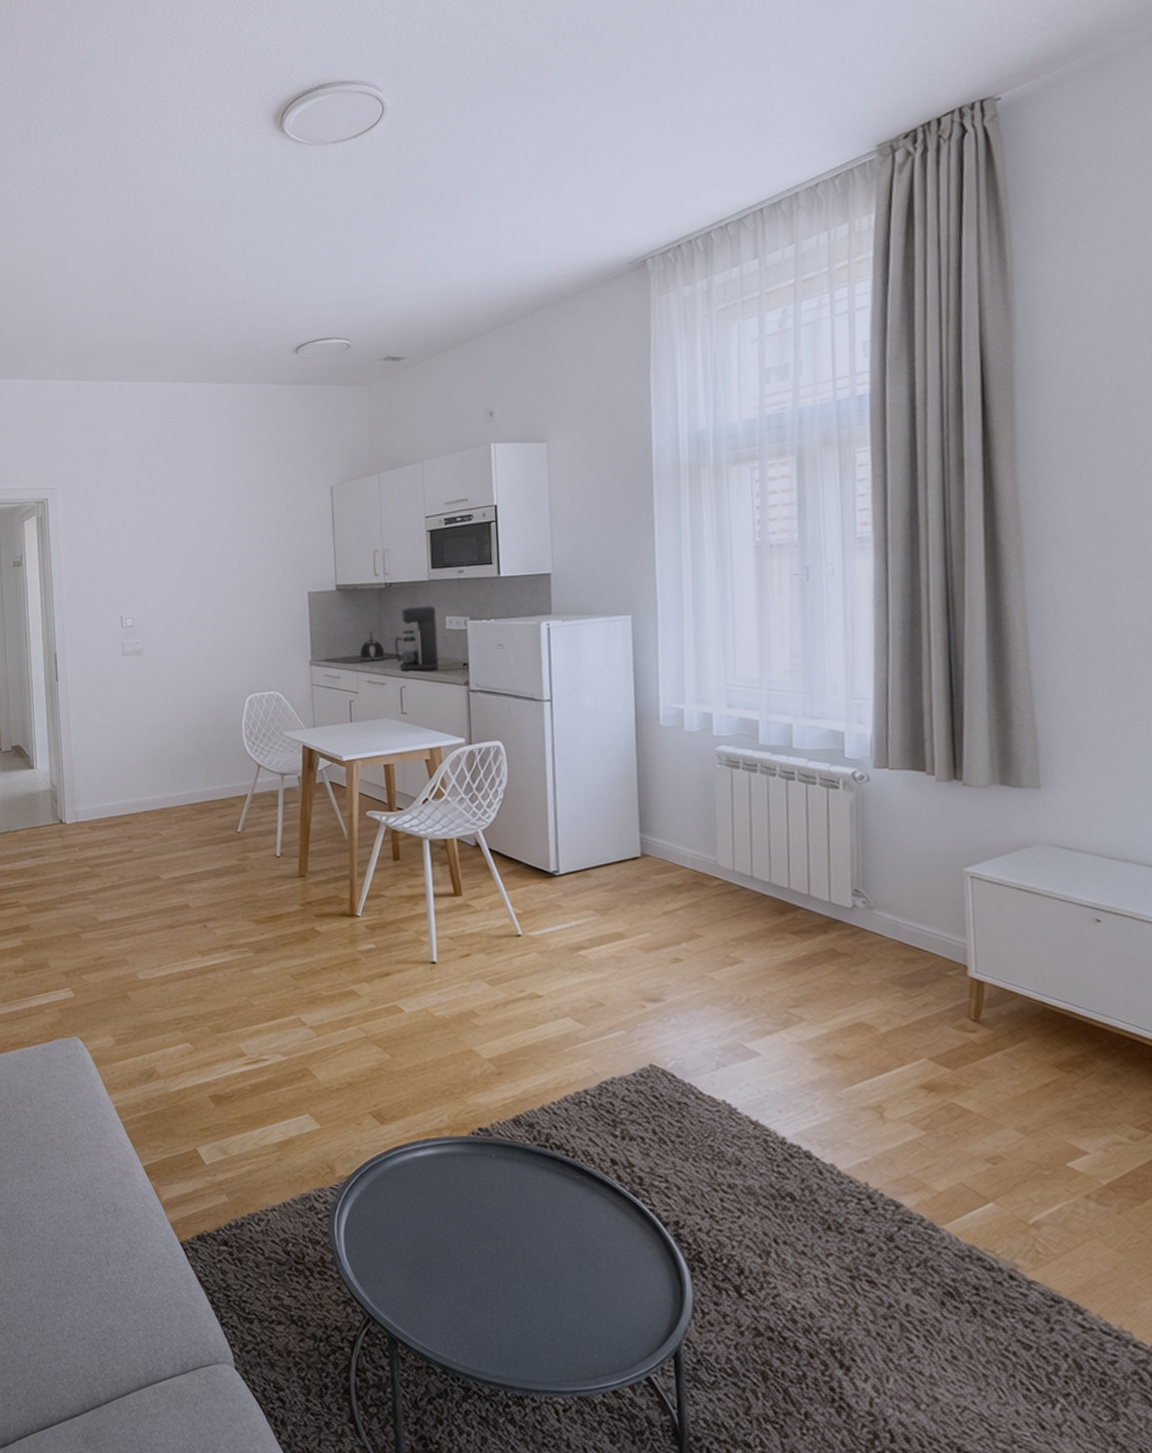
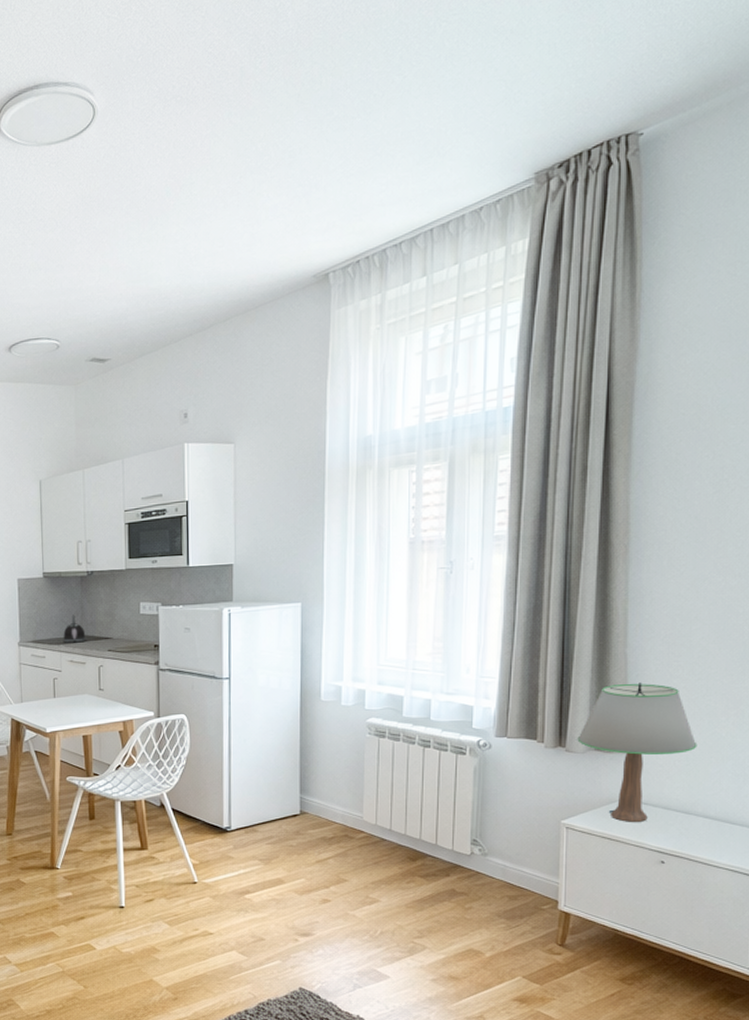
coffee maker: present [394,605,439,672] -> none [94,592,133,653]
table lamp: none [976,704,1130,871] -> present [577,682,697,822]

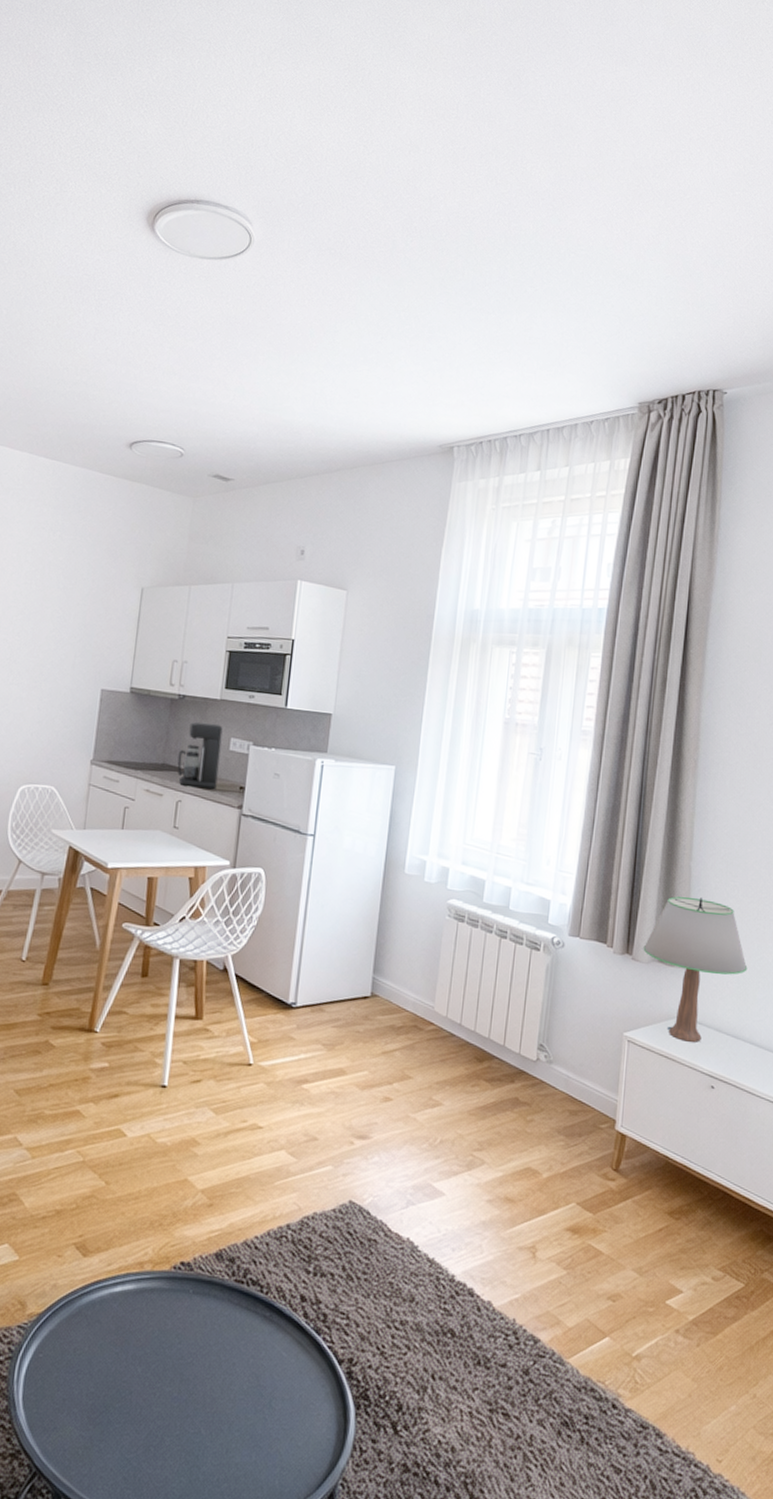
kettle: present [63,615,86,643] -> none [142,739,168,772]
coffee maker: none [94,592,133,653] -> present [177,722,223,790]

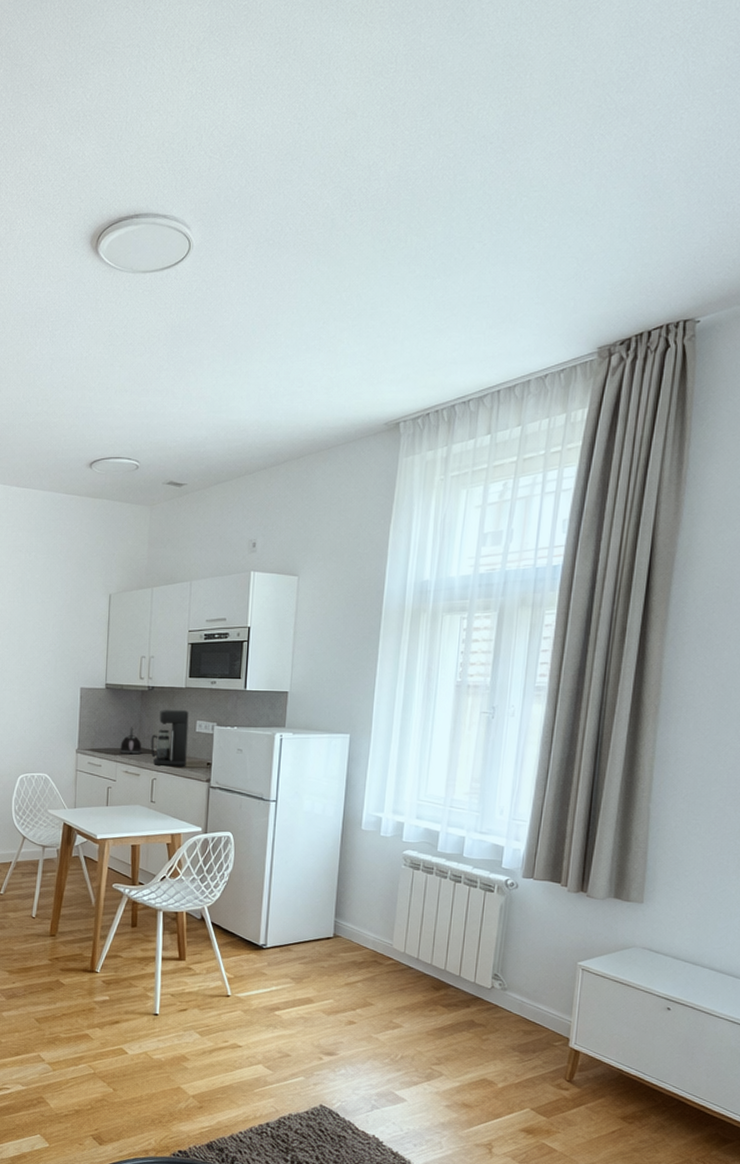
kettle: none [142,739,168,772] -> present [120,727,142,755]
table lamp: present [643,896,748,1042] -> none [598,837,709,969]

